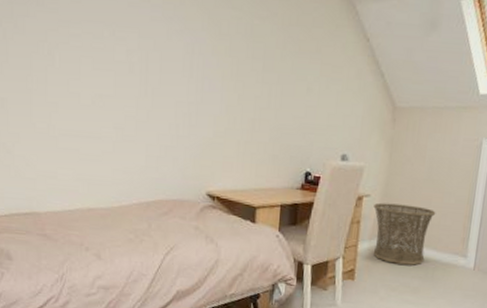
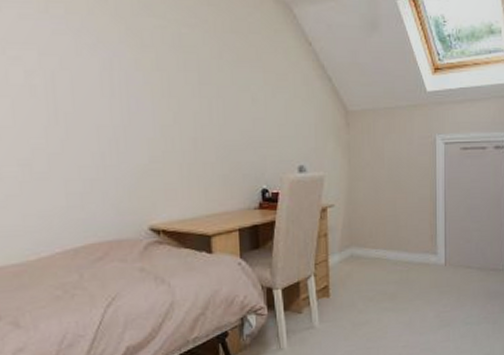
basket: present [373,202,436,265] -> none [339,209,402,273]

